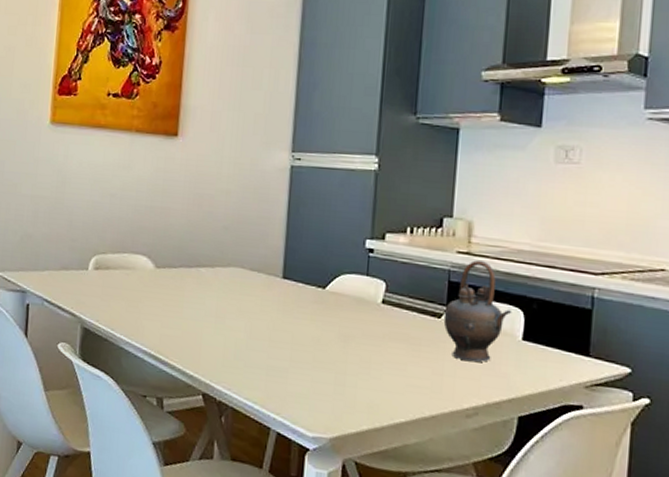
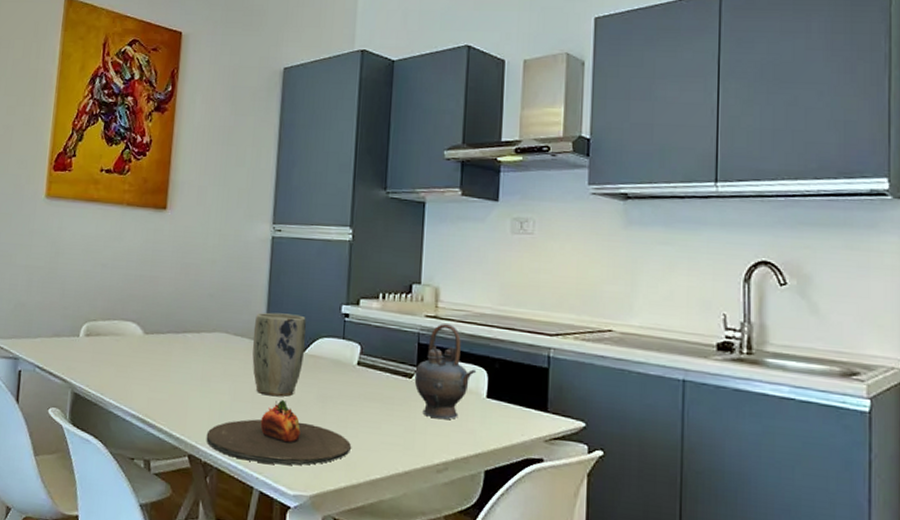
plate: none [221,339,374,407] -> present [206,400,351,466]
plant pot: none [269,246,327,335] -> present [252,312,306,397]

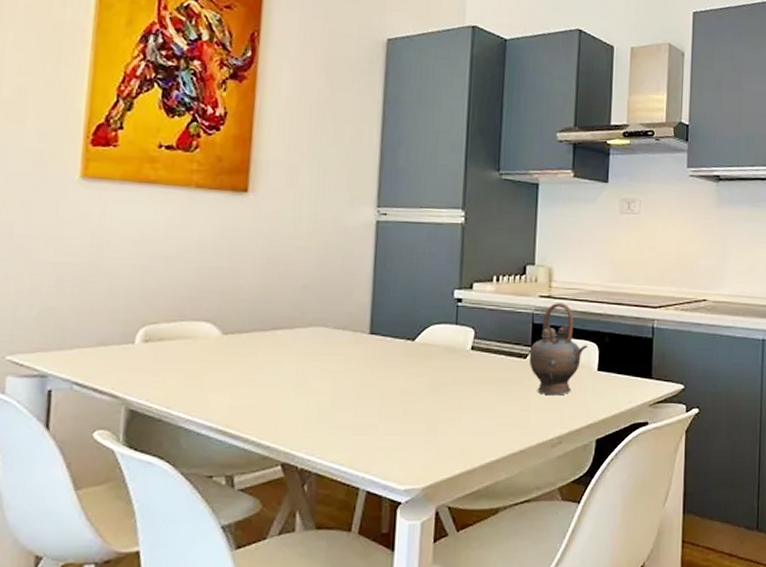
plate: present [206,400,351,466] -> none [302,393,465,461]
plant pot: present [252,312,306,397] -> none [355,301,416,390]

